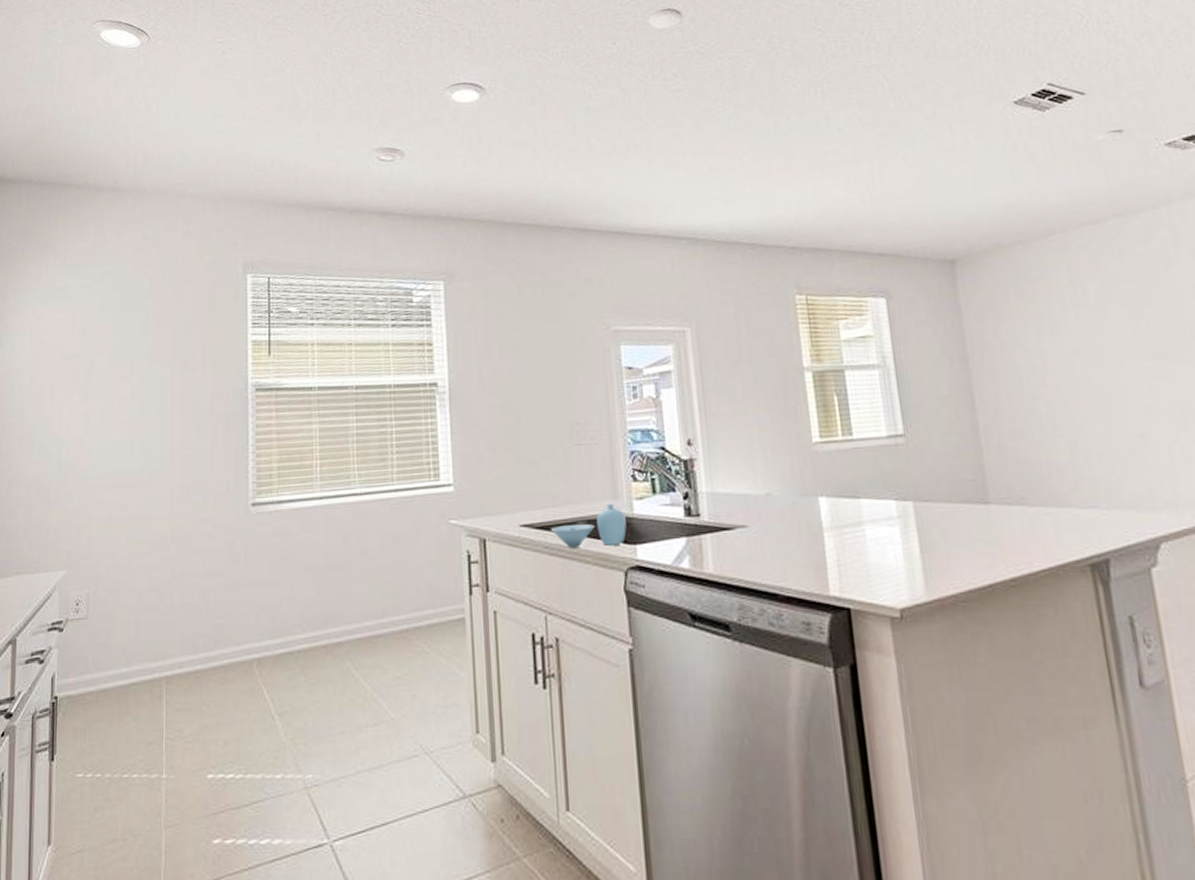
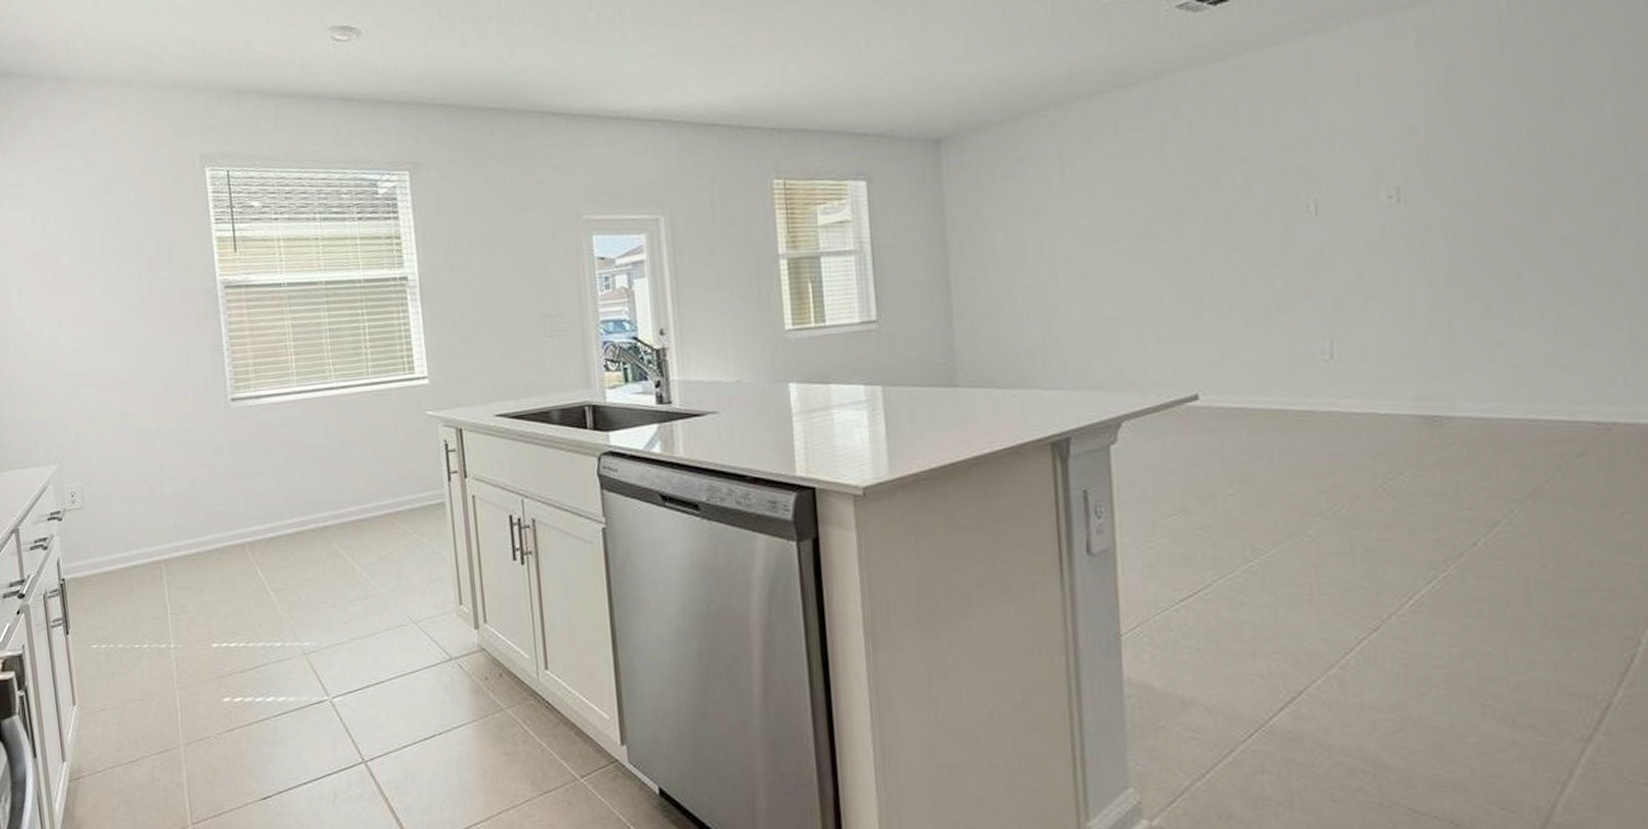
soap dispenser: present [550,504,627,549] -> none [525,393,600,437]

